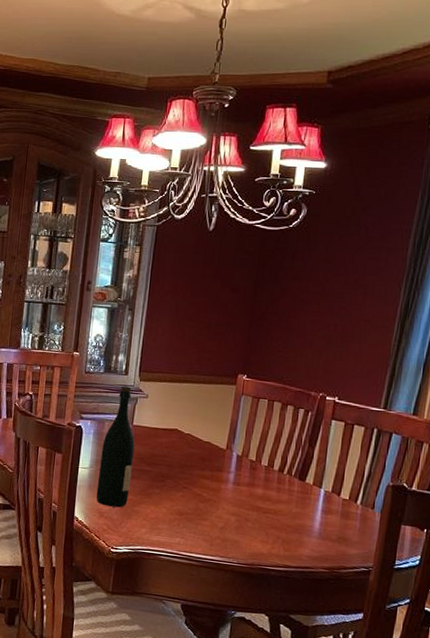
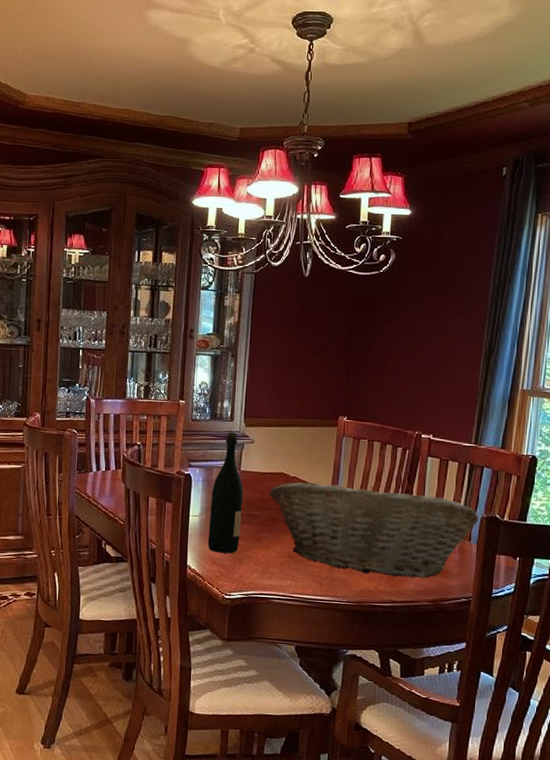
fruit basket: none [162,439,385,545] -> present [269,482,479,579]

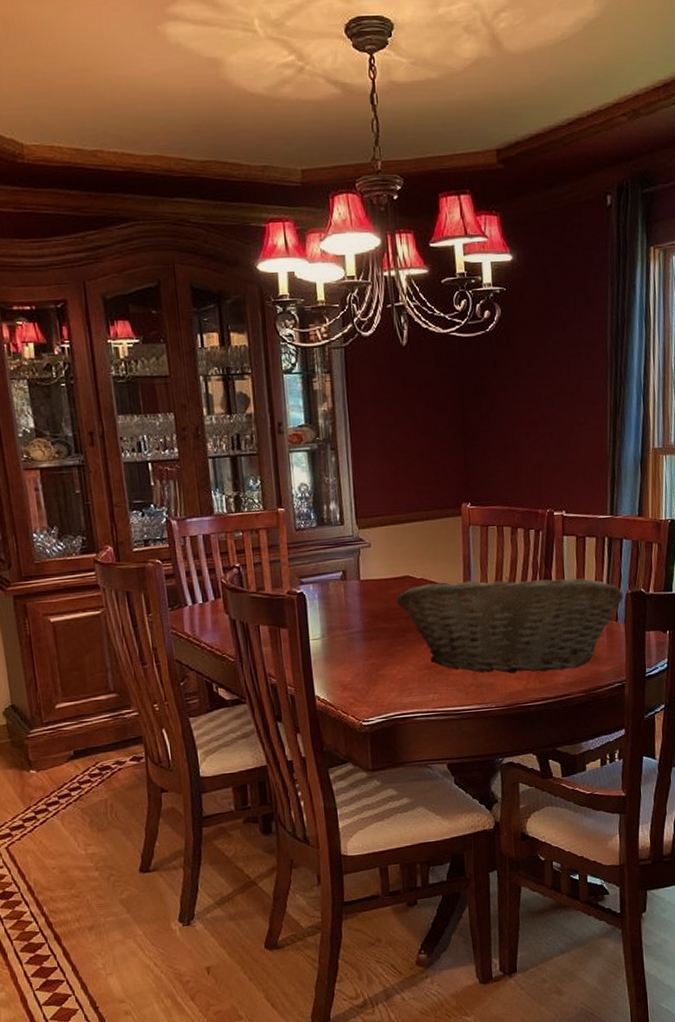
wine bottle: present [207,432,243,554] -> none [330,537,371,677]

